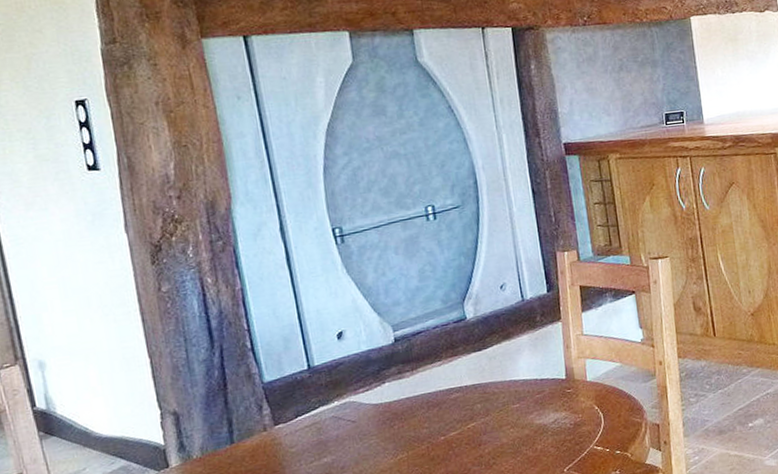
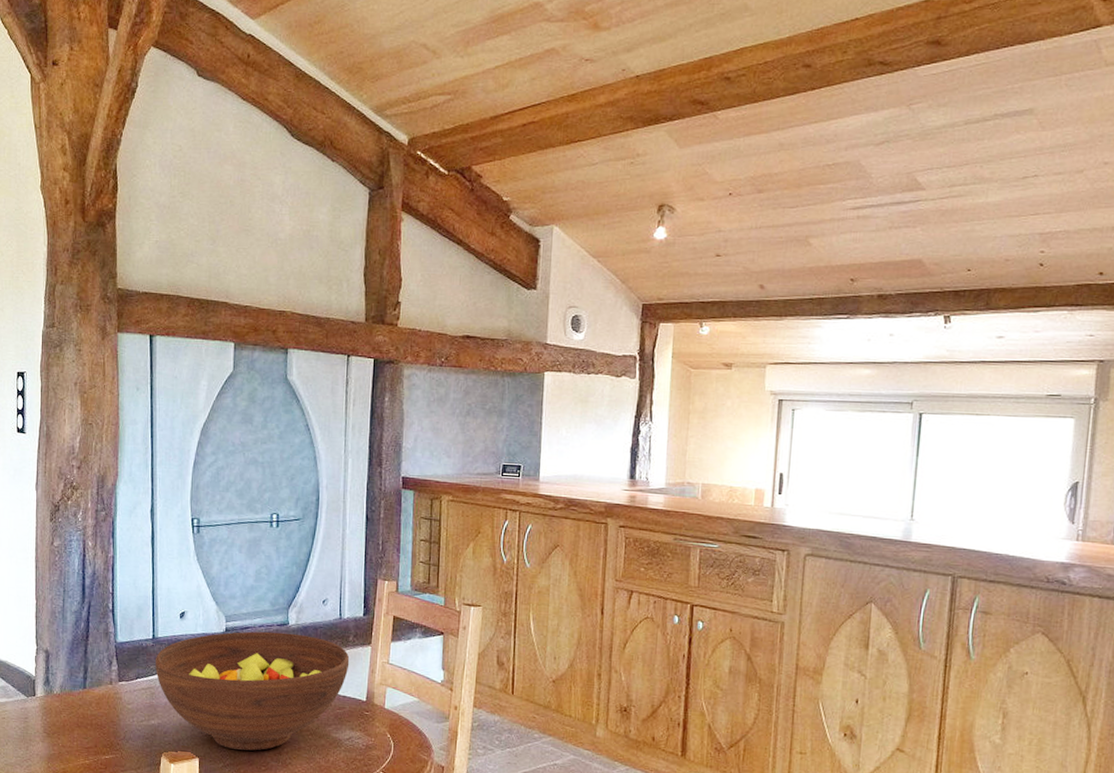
fruit bowl: none [316,325,542,466] -> present [155,631,350,751]

